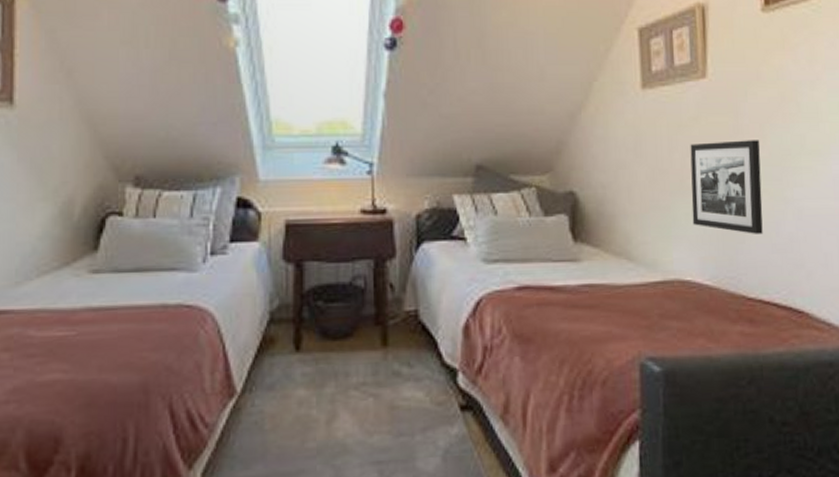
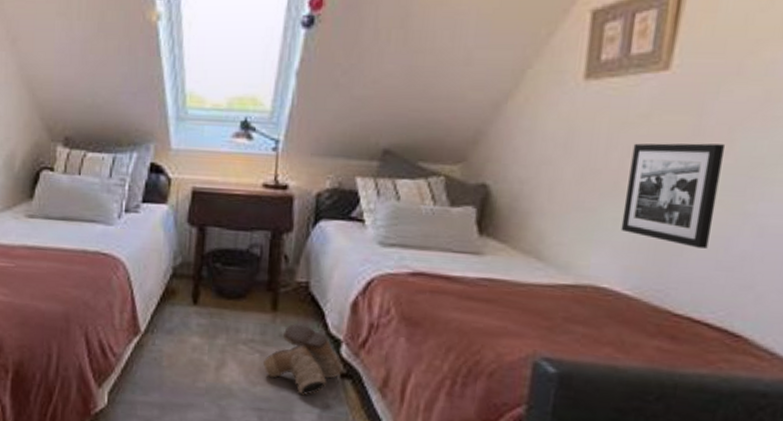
boots: none [377,357,460,437] -> present [262,323,342,395]

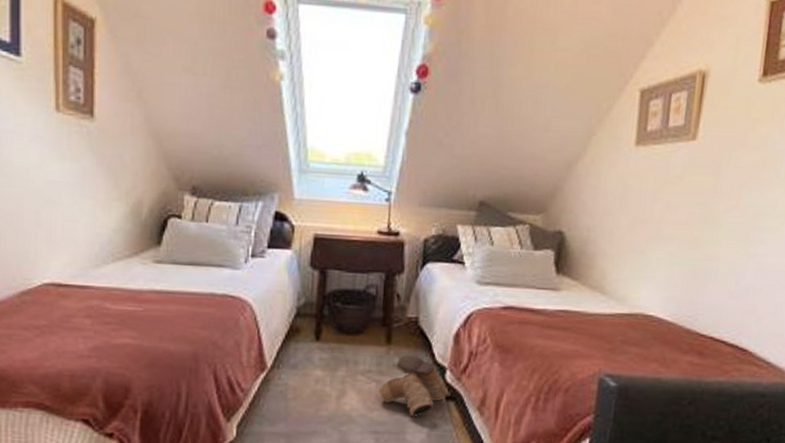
picture frame: present [620,143,726,248] -> none [662,198,736,282]

